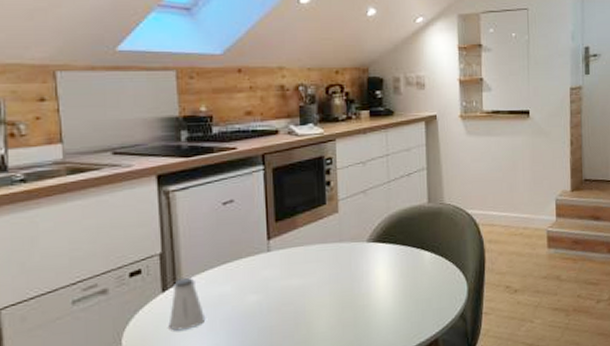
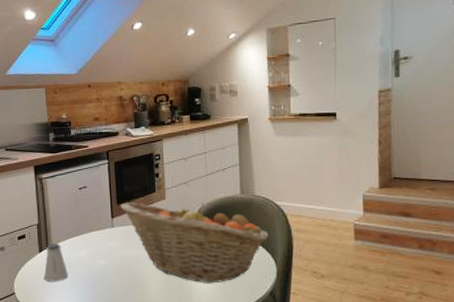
fruit basket: none [279,215,460,312] -> present [120,202,270,283]

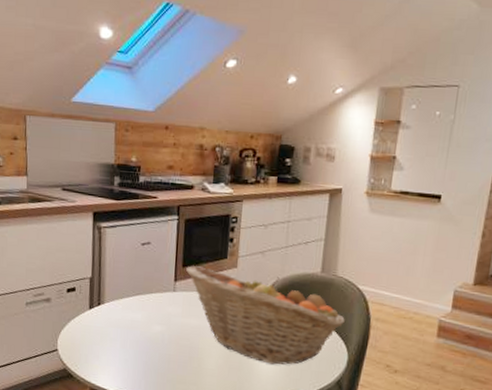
saltshaker: present [44,243,69,282] -> none [92,301,120,343]

